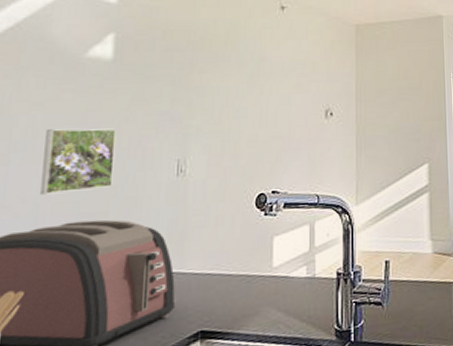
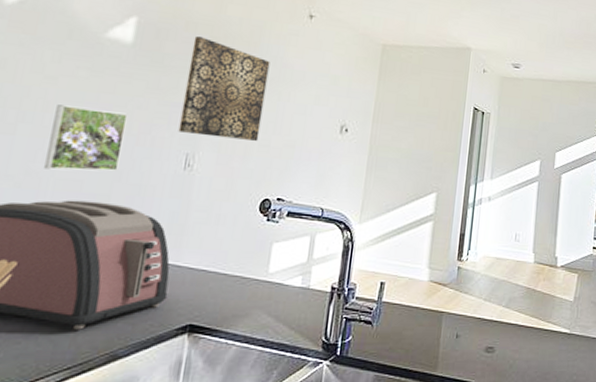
wall art: none [167,43,249,140] -> present [178,36,270,141]

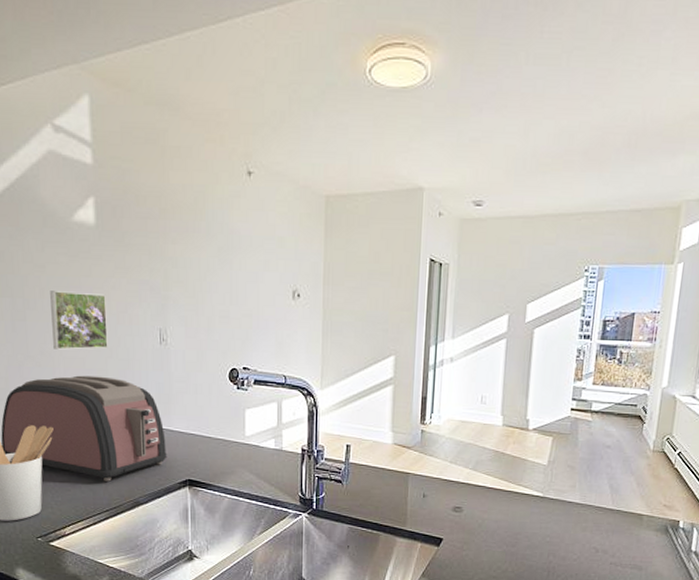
wall art: present [178,36,270,141] -> none [145,210,218,312]

